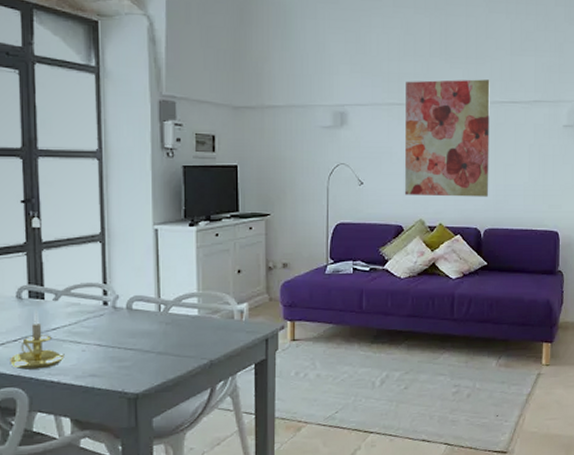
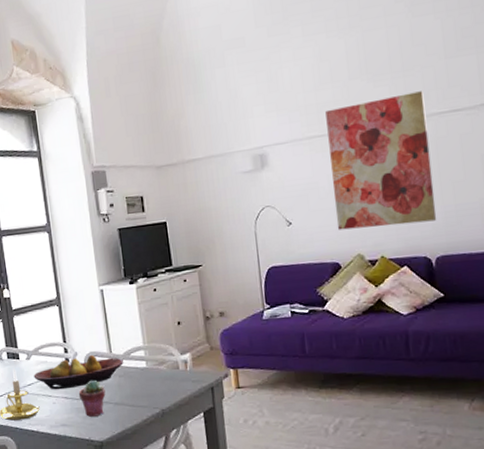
fruit bowl: none [61,298,172,336] -> present [33,354,124,390]
potted succulent: none [116,326,148,367] -> present [79,380,106,417]

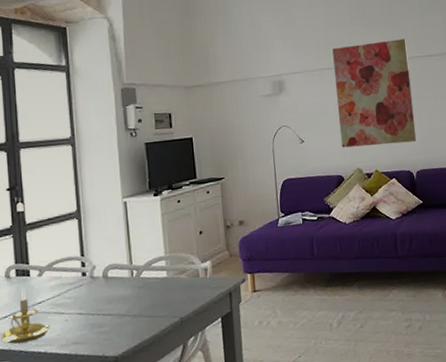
fruit bowl: present [33,354,124,390] -> none [45,267,144,307]
potted succulent: present [79,380,106,417] -> none [95,293,124,332]

